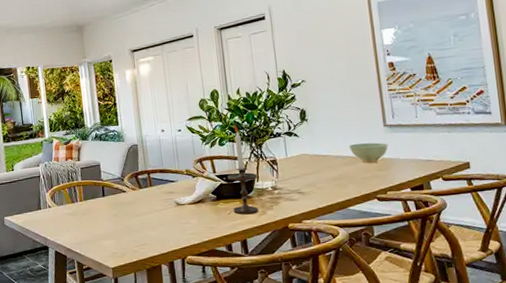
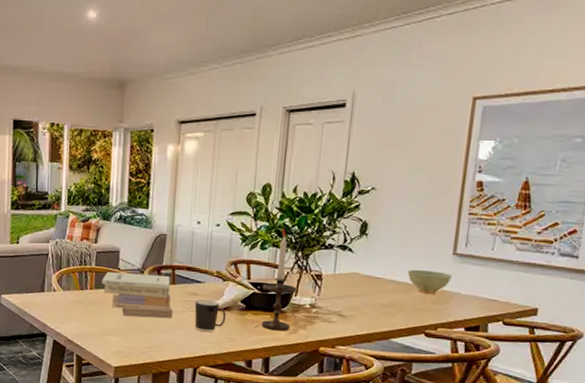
books: none [89,179,155,221] -> present [102,272,173,318]
mug: none [172,196,202,225] -> present [194,300,226,333]

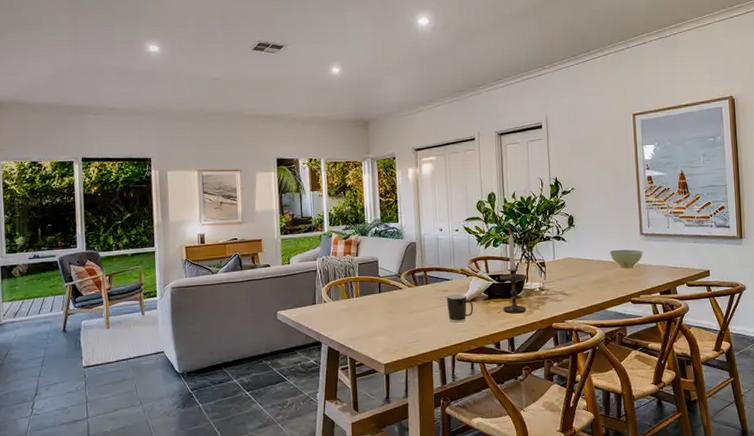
books: present [102,272,173,318] -> none [366,277,429,317]

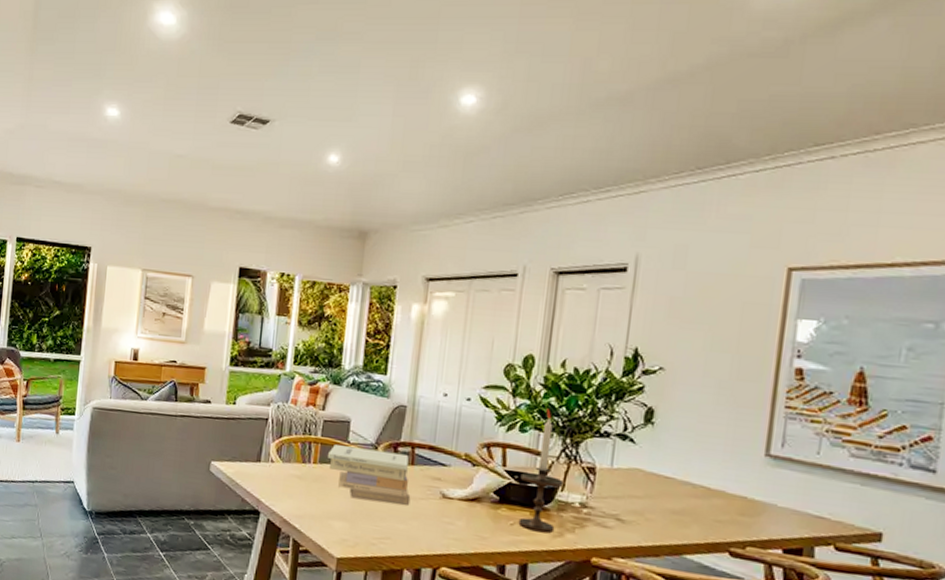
books: none [366,277,429,317] -> present [328,444,411,505]
mug: present [446,294,474,323] -> none [436,486,475,527]
bowl: present [609,249,643,268] -> none [705,470,765,503]

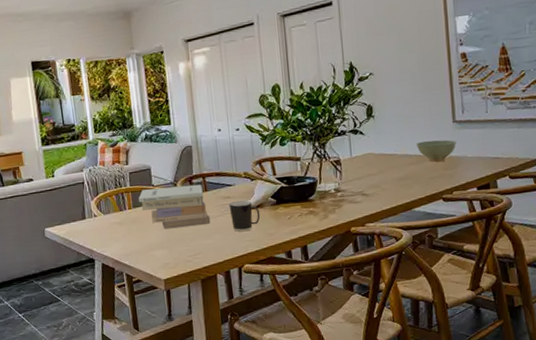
mug: none [436,486,475,527] -> present [228,200,261,232]
candlestick: present [518,408,564,534] -> none [288,123,321,220]
bowl: none [705,470,765,503] -> present [416,139,456,162]

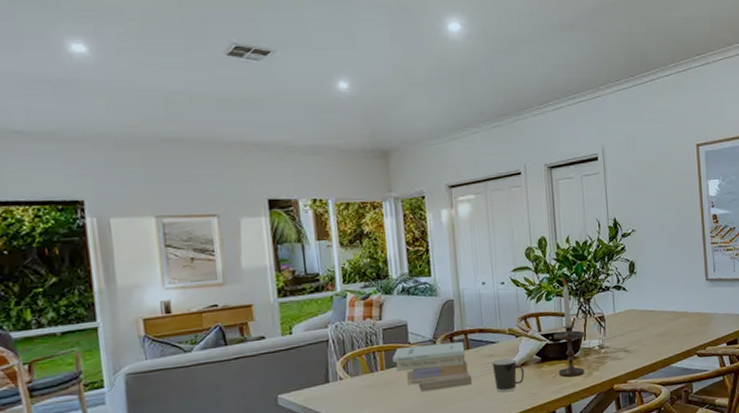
candlestick: none [288,123,321,220] -> present [553,277,585,378]
bowl: present [416,139,456,162] -> none [673,297,709,319]

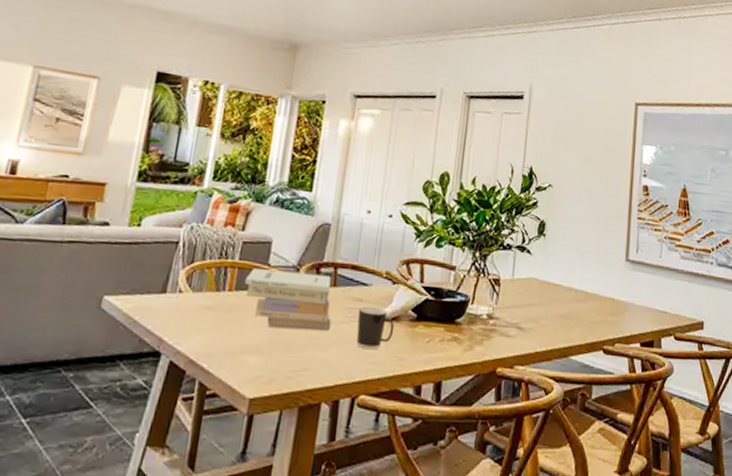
candlestick: present [553,277,585,378] -> none [433,223,474,348]

